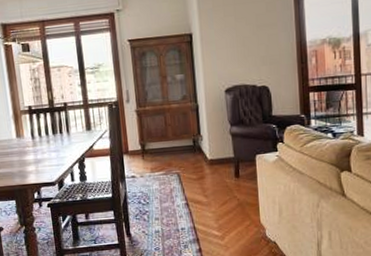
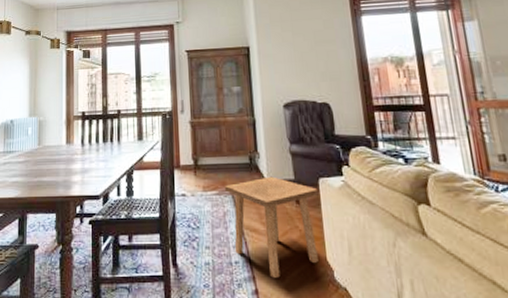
stool: none [171,156,256,238] -> present [225,176,319,278]

